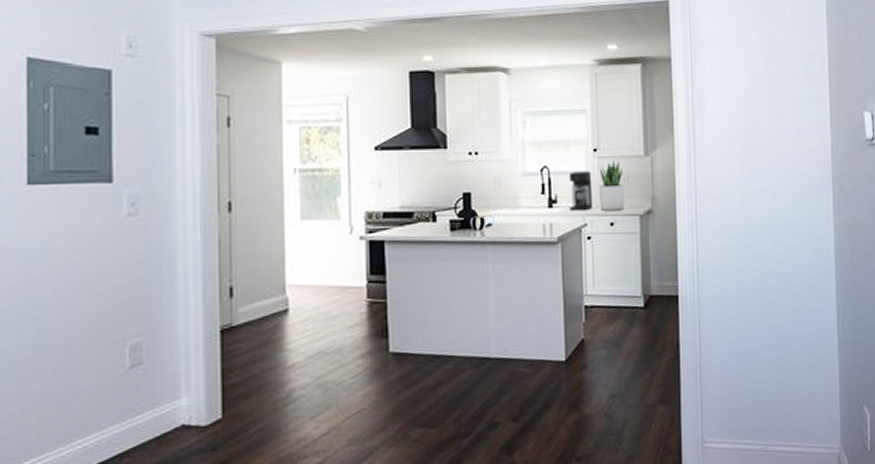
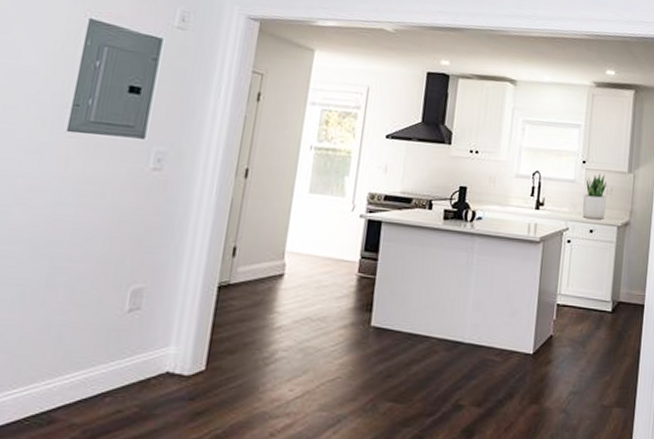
coffee maker: present [569,171,593,212] -> none [554,179,578,217]

